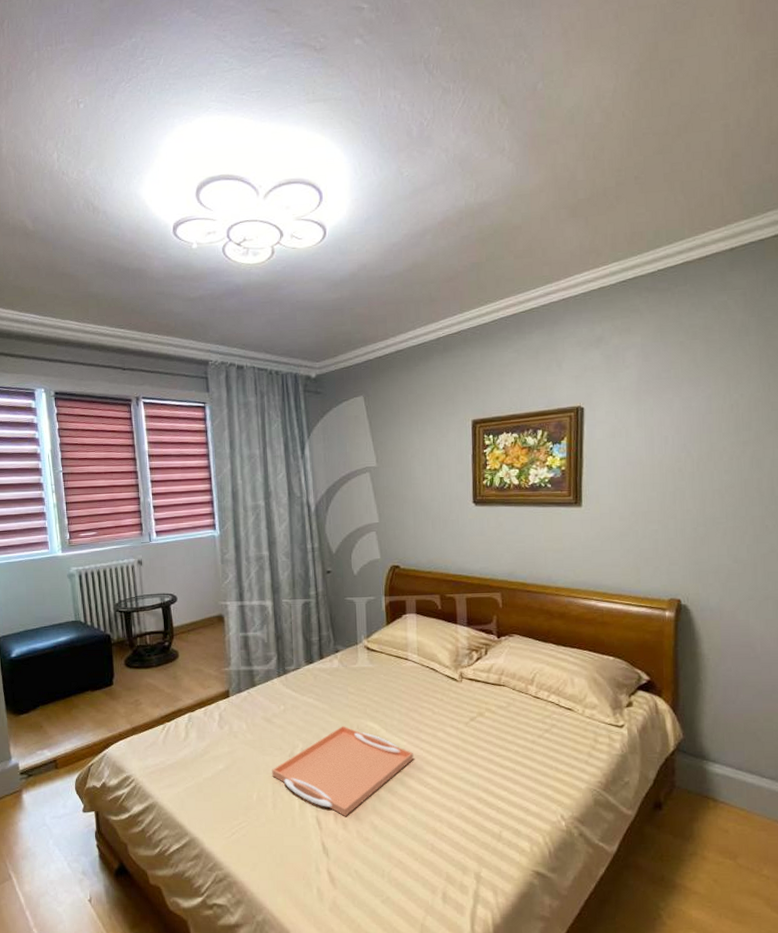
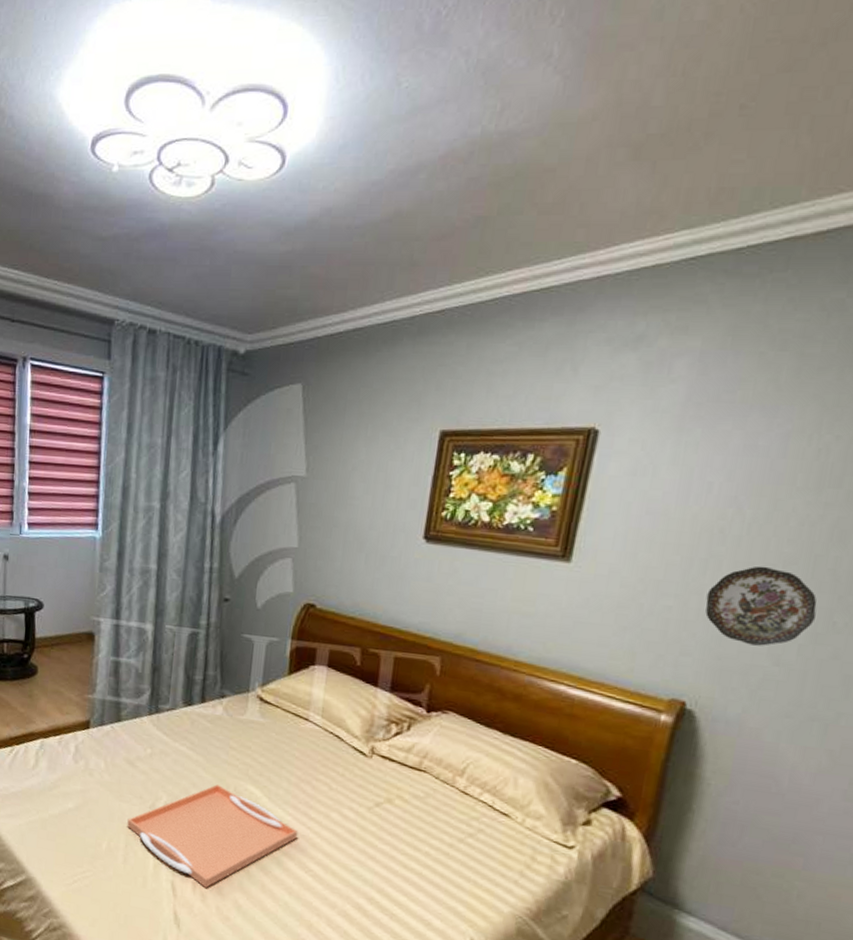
decorative plate: none [679,492,753,550] -> present [705,565,817,646]

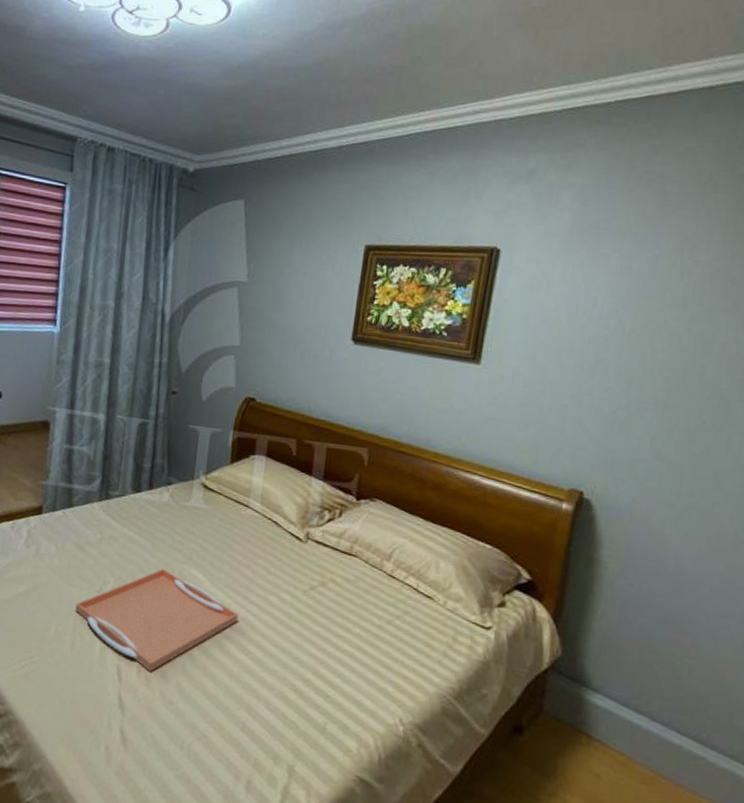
decorative plate: present [705,565,817,646] -> none [596,370,689,442]

